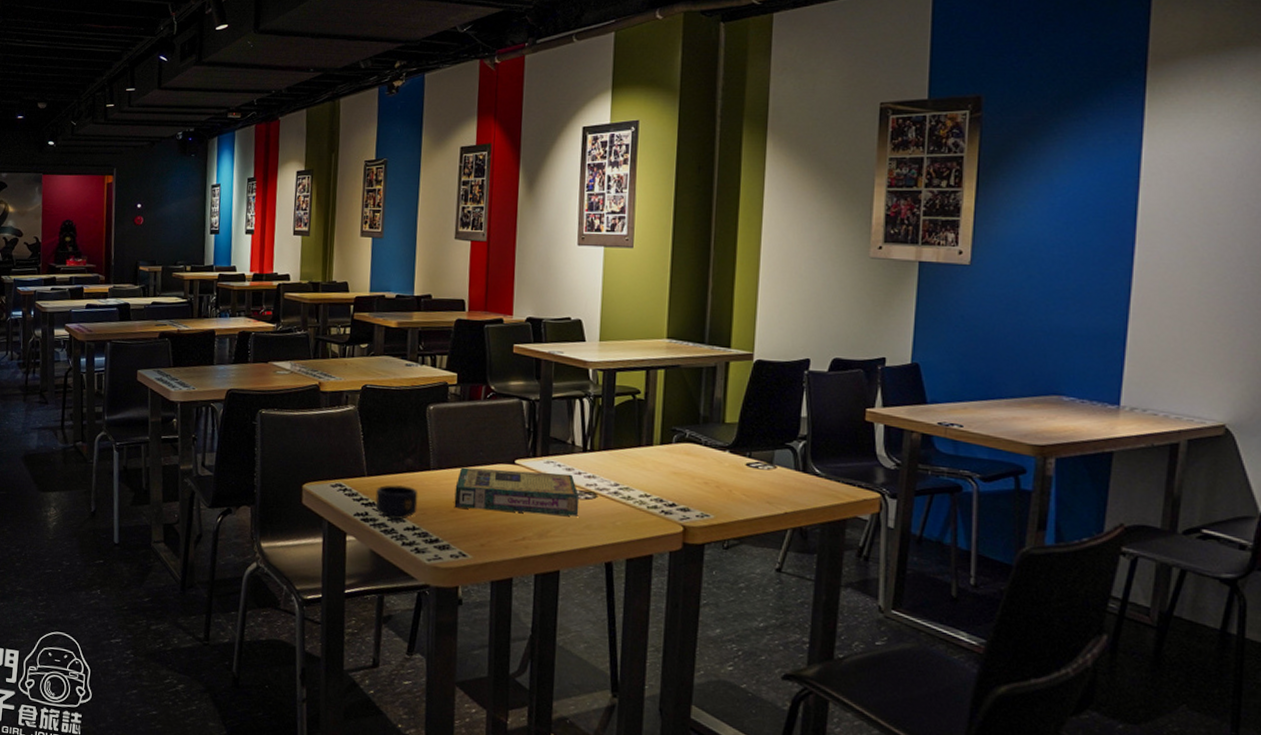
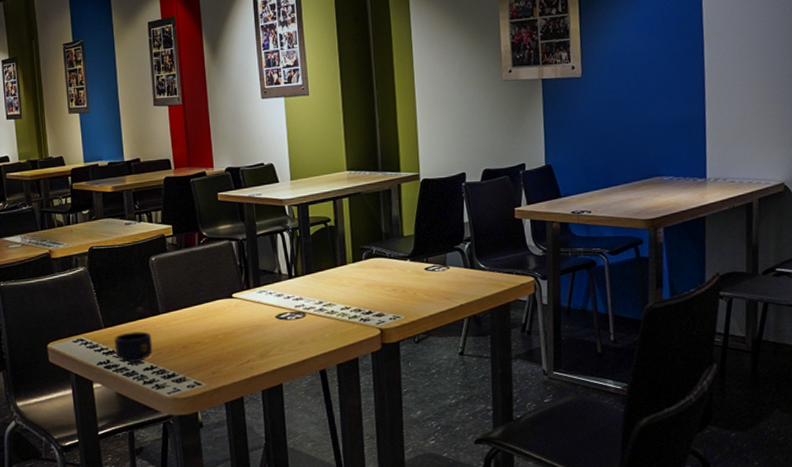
video game box: present [454,467,579,516] -> none [183,299,292,343]

